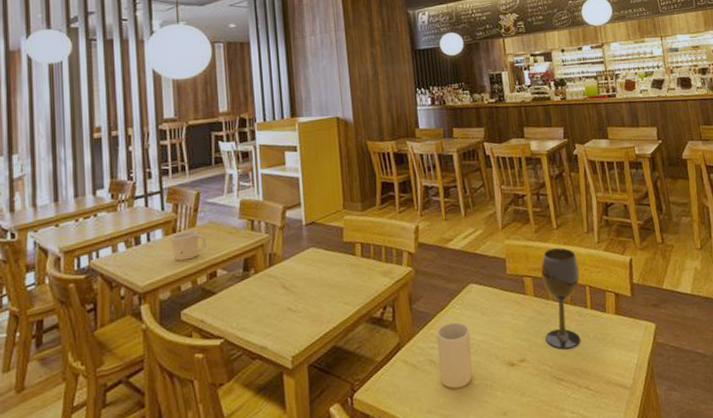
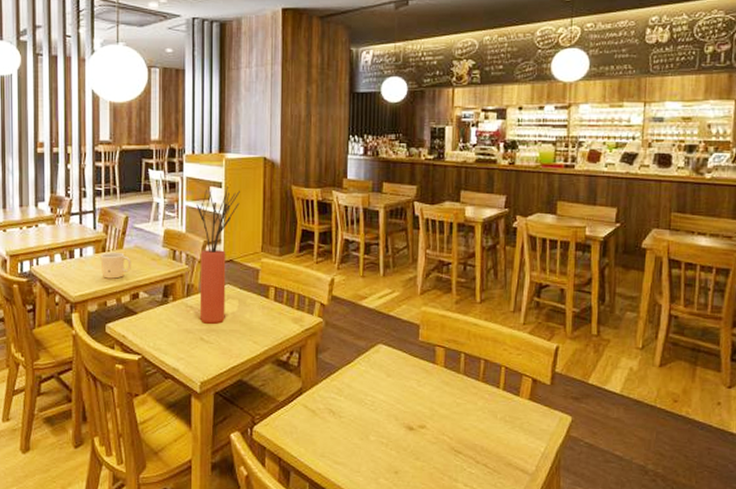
vase: none [272,148,317,294] -> present [196,186,240,325]
cup: present [436,322,472,389] -> none [337,378,373,440]
wine glass: present [541,247,580,349] -> none [449,323,497,425]

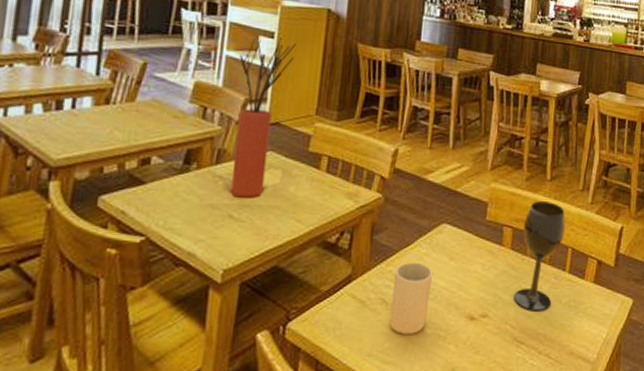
mug: present [100,251,131,279] -> none [100,104,145,139]
cup: none [337,378,373,440] -> present [389,262,433,334]
wine glass: none [449,323,497,425] -> present [514,201,566,311]

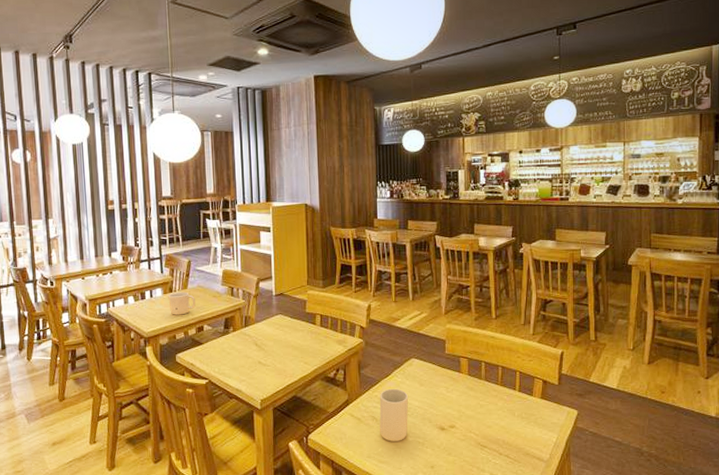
mug: none [100,104,145,139] -> present [168,291,196,315]
vase: present [230,36,296,200] -> none [249,230,287,350]
wine glass: present [514,201,566,311] -> none [474,336,512,422]

